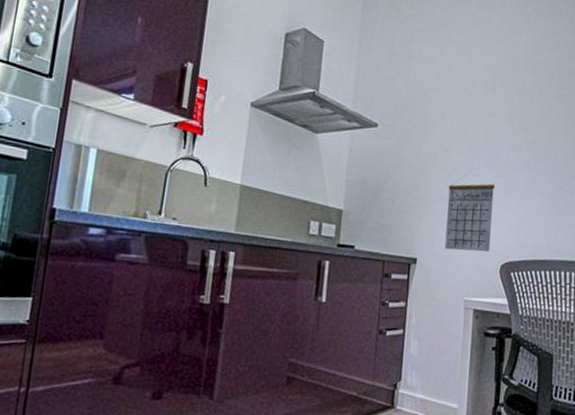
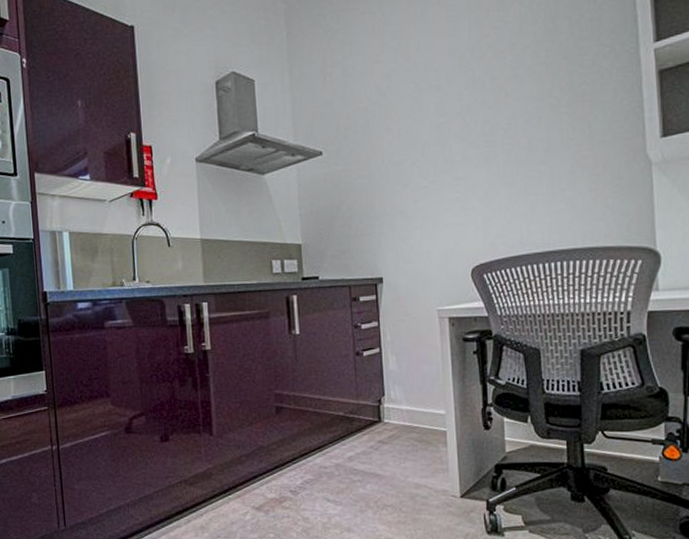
calendar: present [444,171,496,252] -> none [404,179,458,263]

